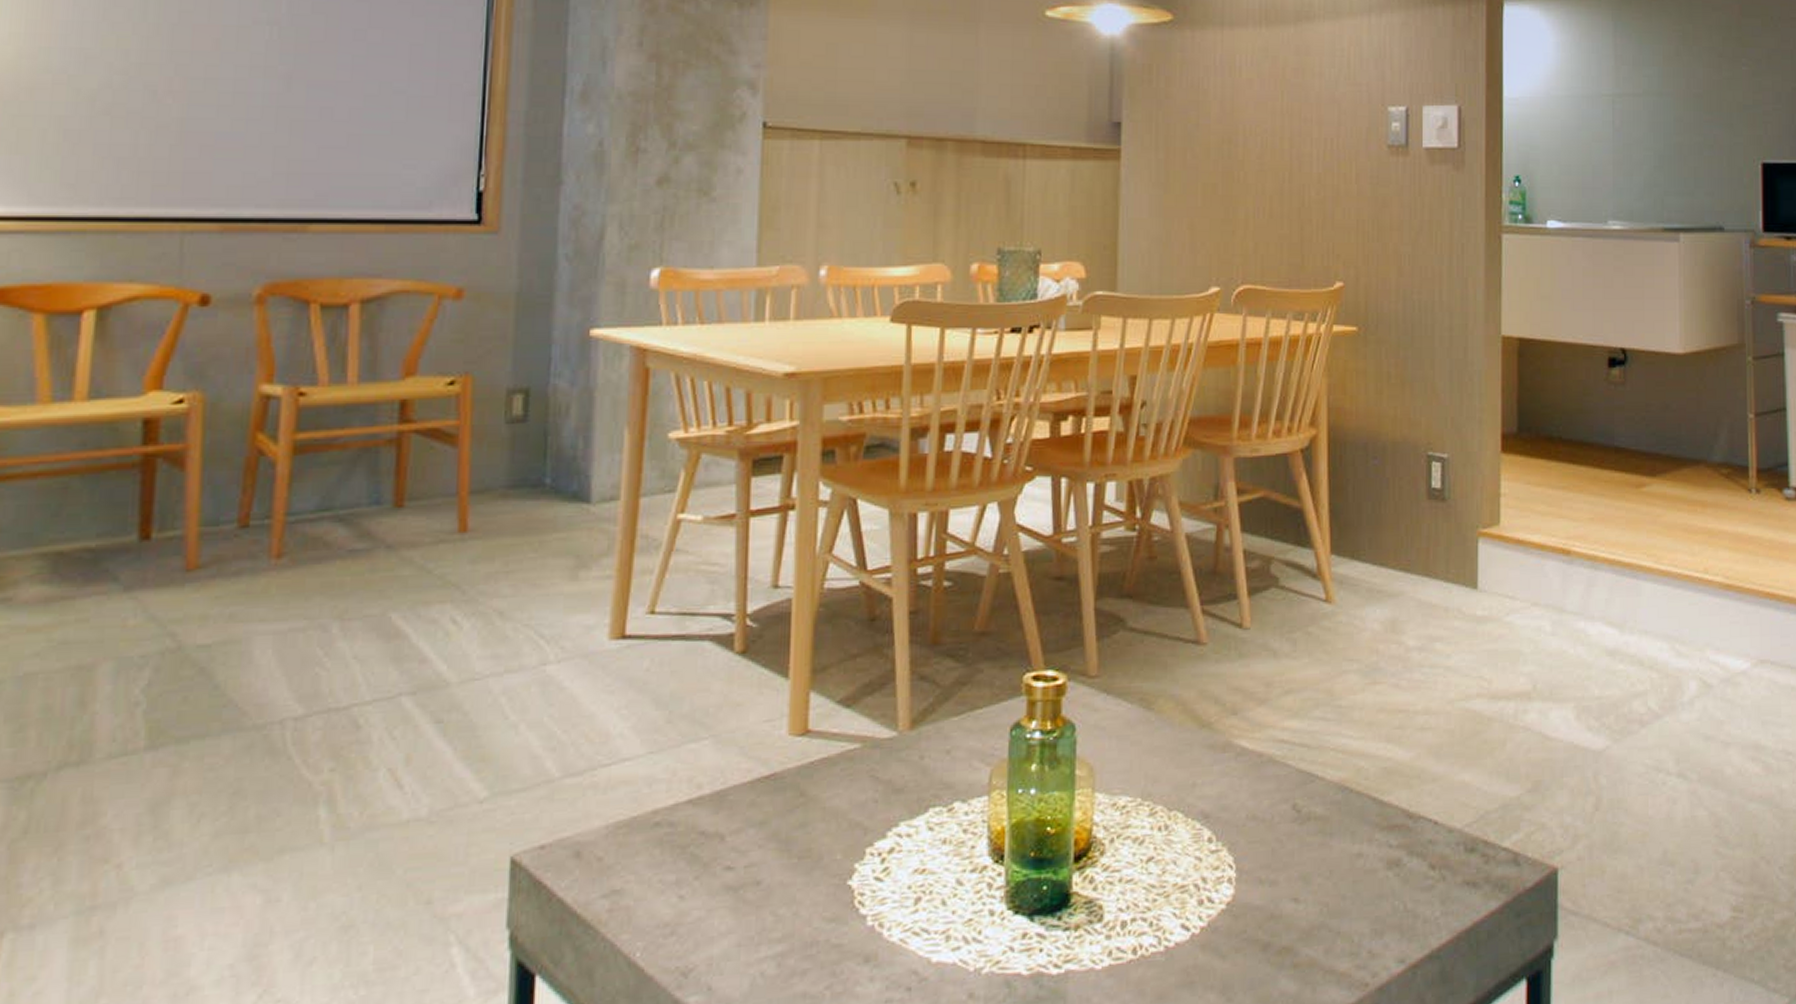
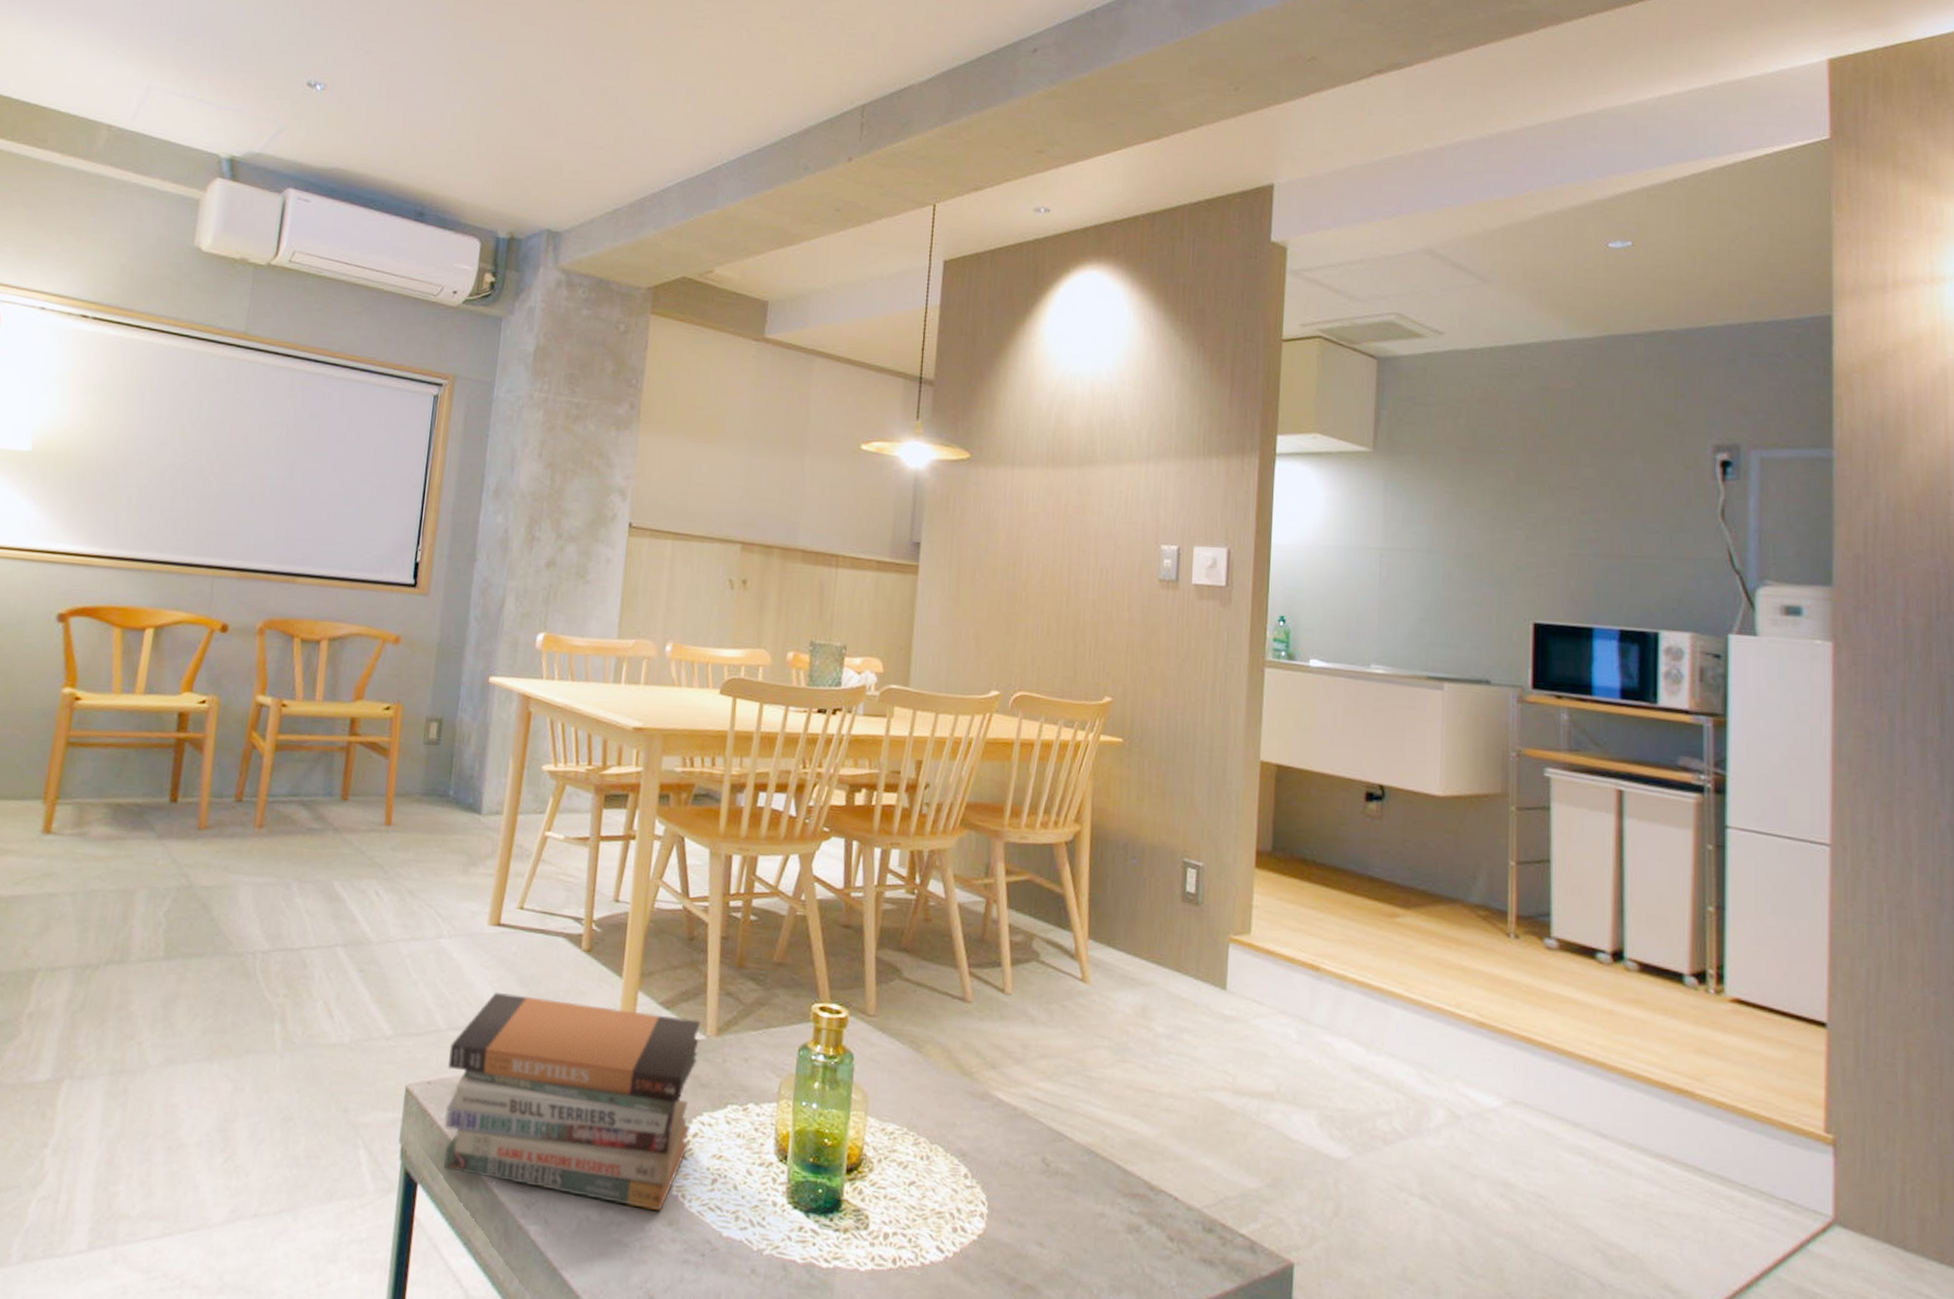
book stack: none [565,714,890,951] -> present [443,993,701,1212]

